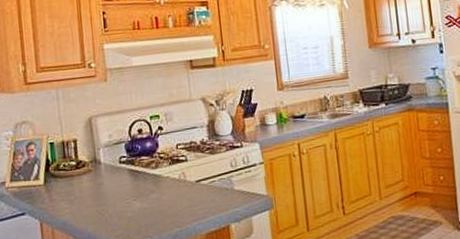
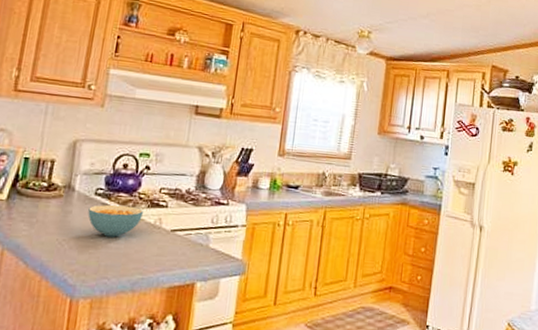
cereal bowl: none [117,167,167,199] -> present [88,204,143,237]

